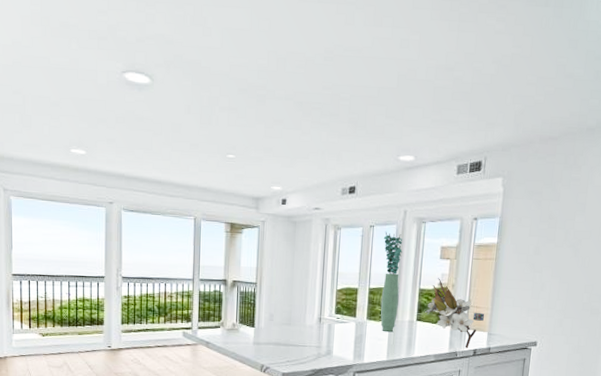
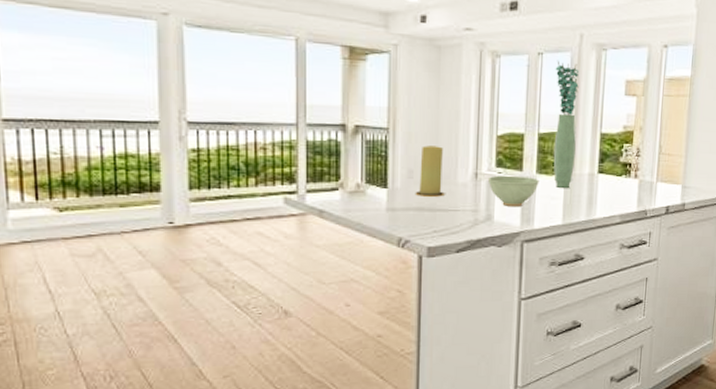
candle: none [274,296,296,335] -> present [415,145,445,197]
bowl: none [328,320,369,346] -> present [487,175,539,208]
flower arrangement: present [425,278,485,348] -> none [608,119,678,205]

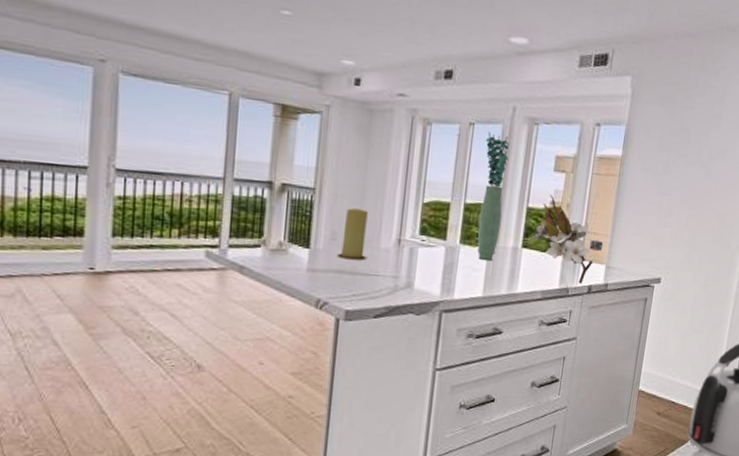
bowl: present [487,175,539,208] -> none [410,243,462,277]
flower arrangement: none [608,119,678,205] -> present [533,195,604,284]

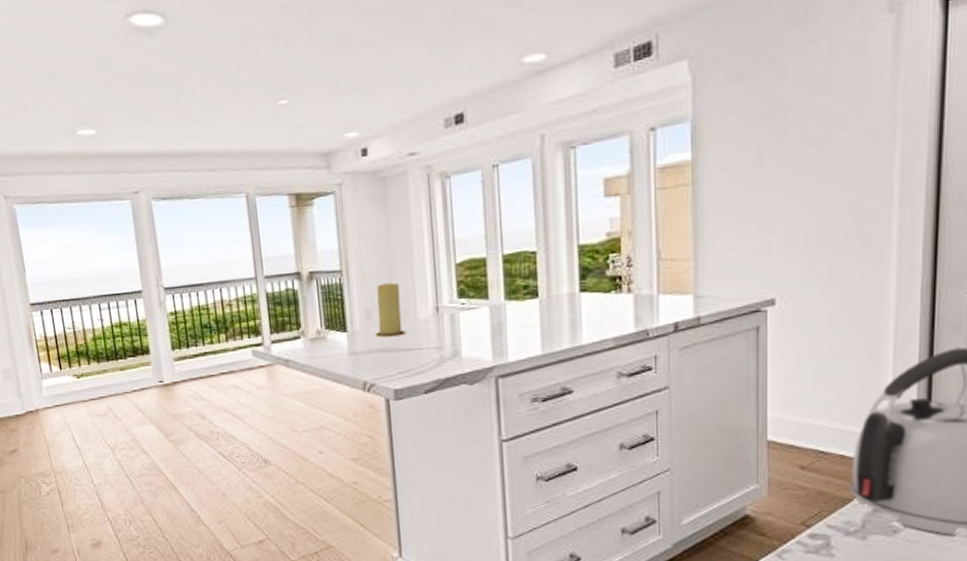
vase: present [477,131,509,261] -> none [514,169,551,315]
flower arrangement: present [533,195,604,284] -> none [591,225,686,323]

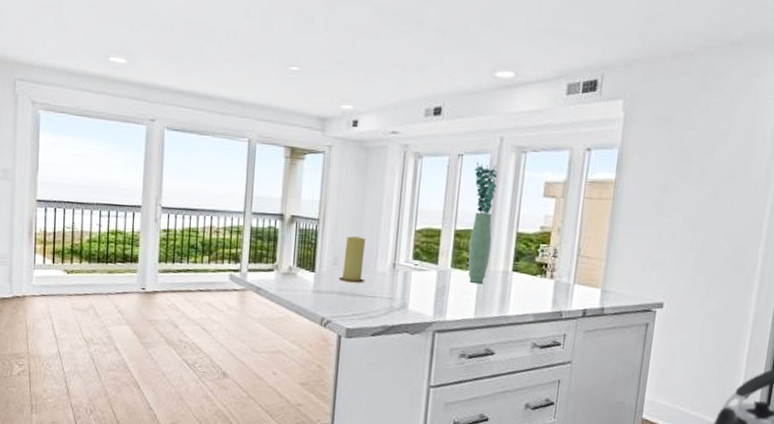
vase: none [514,169,551,315] -> present [468,161,497,285]

